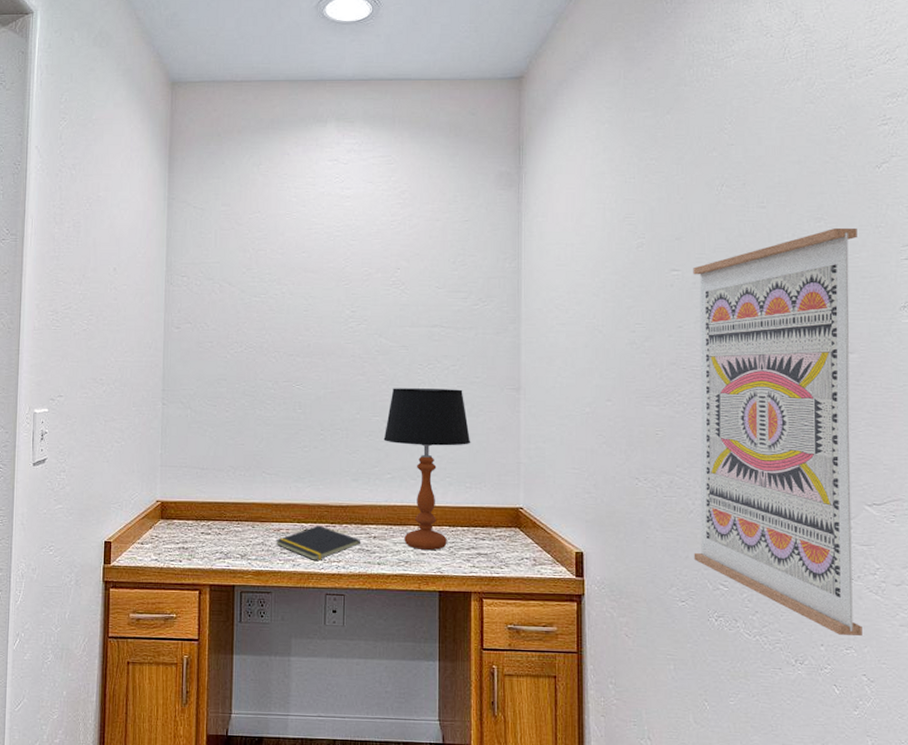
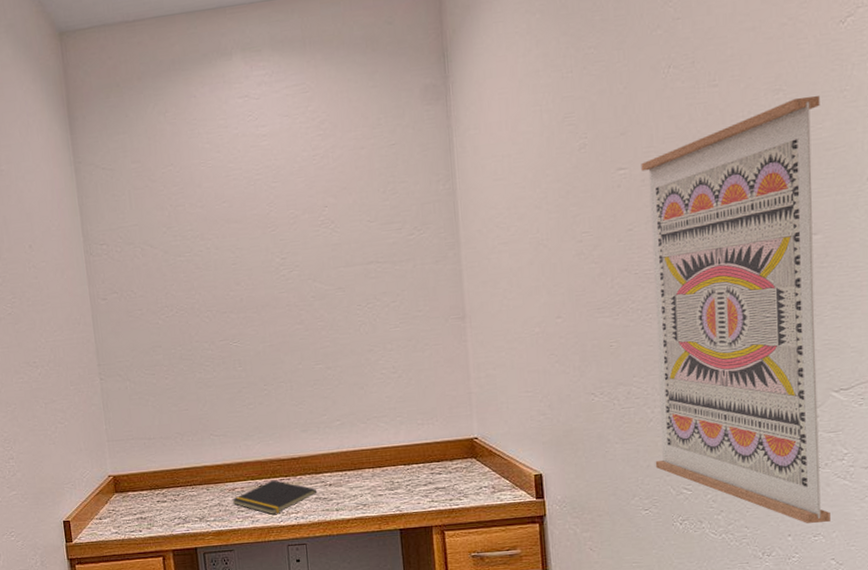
table lamp: present [383,388,471,550] -> none [328,325,419,491]

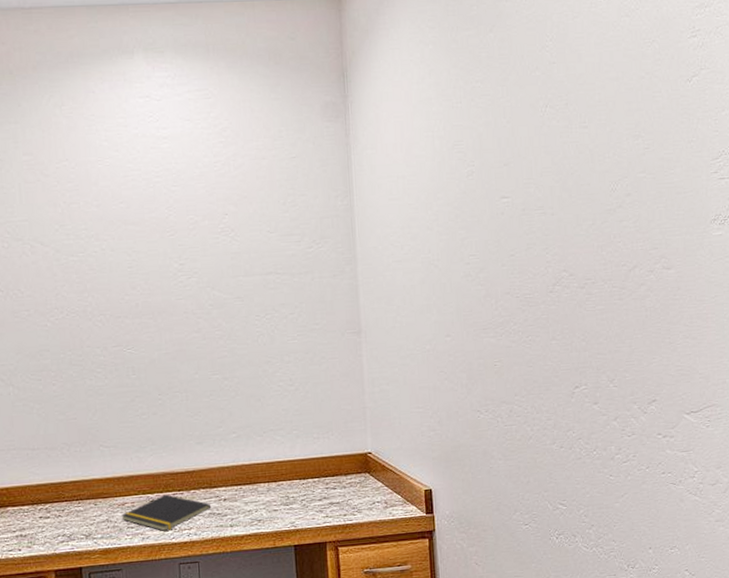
wall art: present [641,96,831,523] -> none [522,144,684,537]

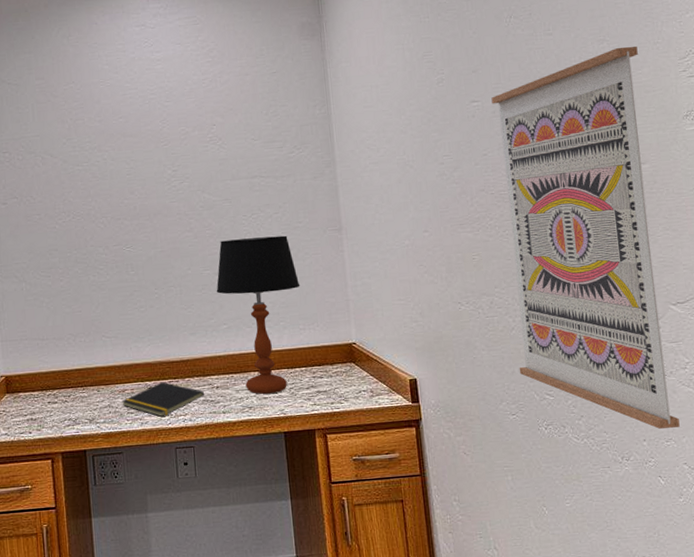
table lamp: none [225,338,316,506] -> present [216,235,300,394]
wall art: none [522,144,684,537] -> present [491,47,680,429]

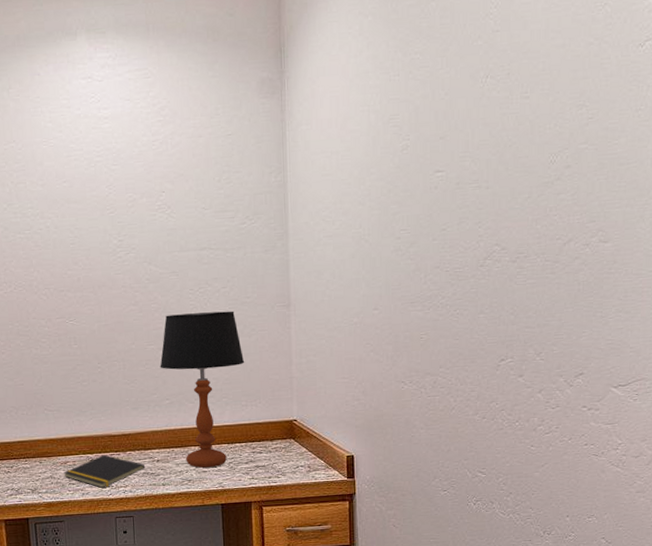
wall art: present [491,47,680,429] -> none [455,114,618,506]

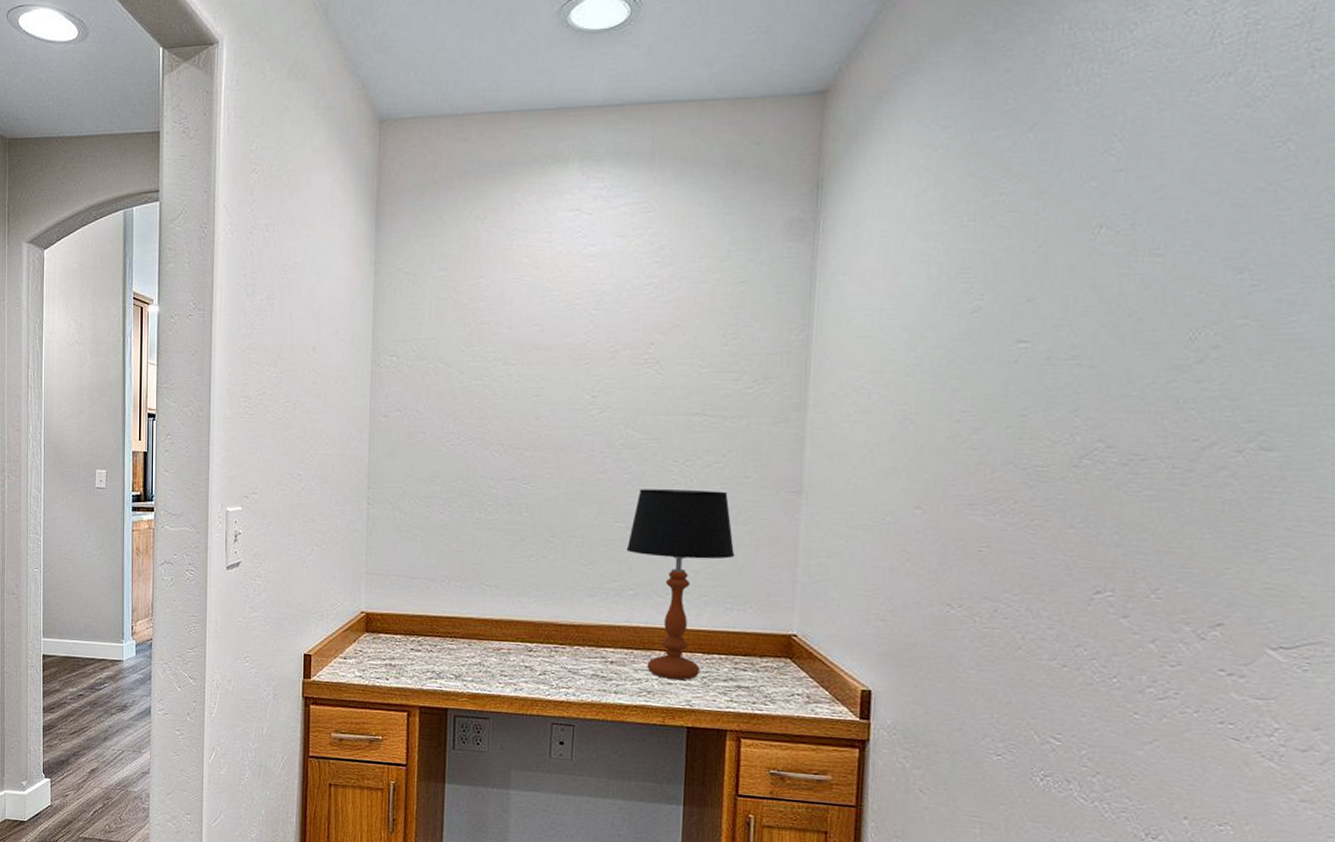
notepad: present [63,455,146,488] -> none [495,646,596,686]

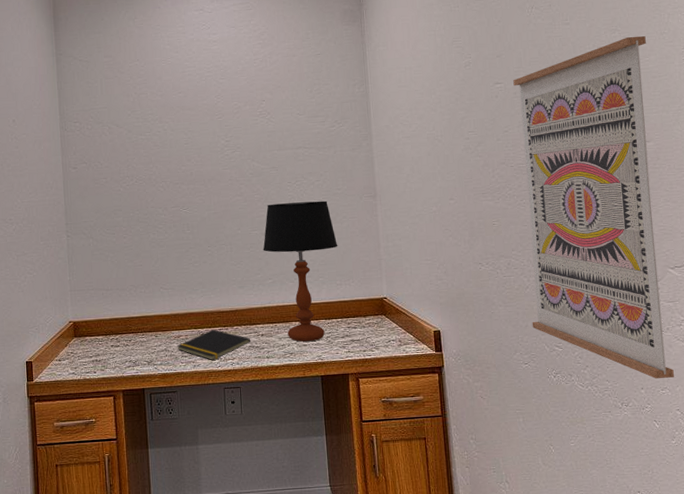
notepad: none [495,646,596,686] -> present [177,329,251,360]
wall art: none [1017,282,1298,810] -> present [513,36,674,379]

